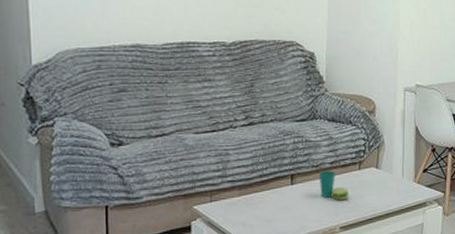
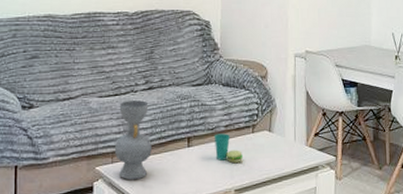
decorative vase: none [212,136,253,219] -> present [114,100,152,180]

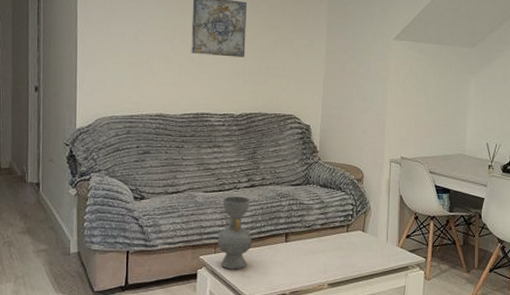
cup: present [214,133,243,163] -> none [310,231,337,259]

